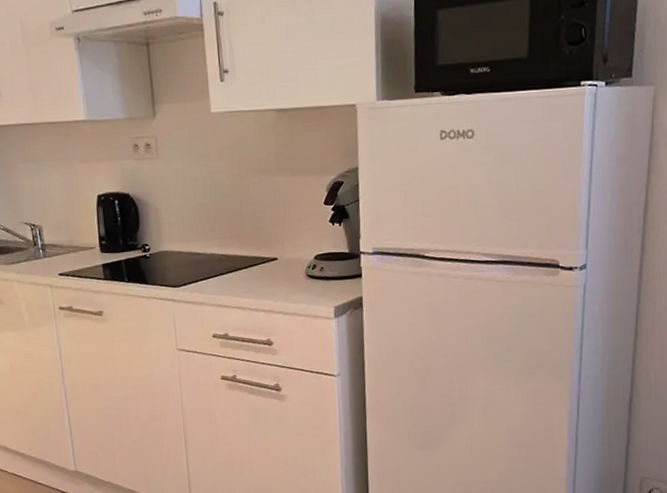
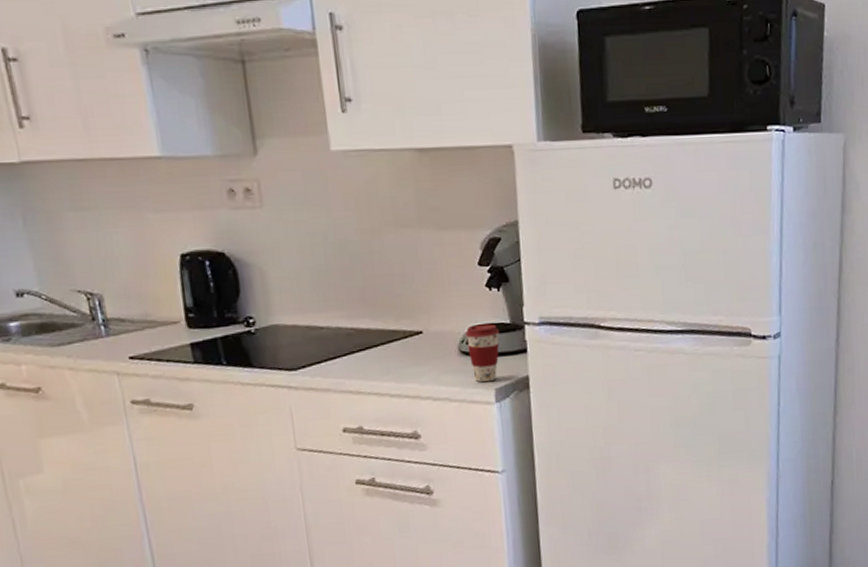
coffee cup: none [311,253,340,301] -> present [464,324,500,383]

